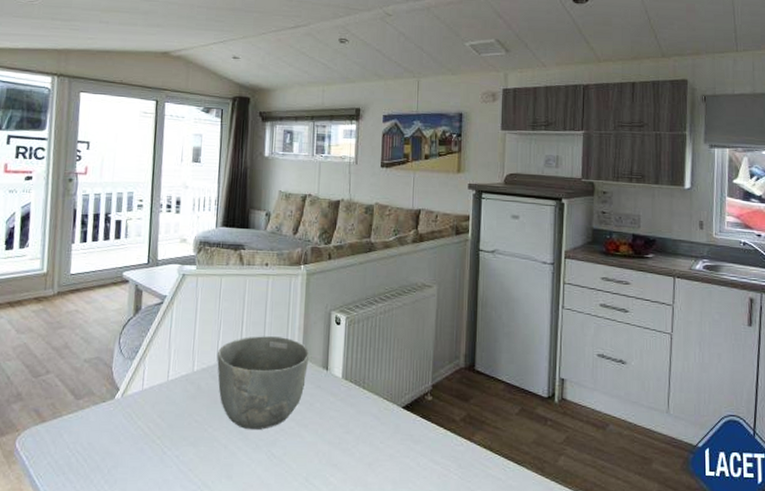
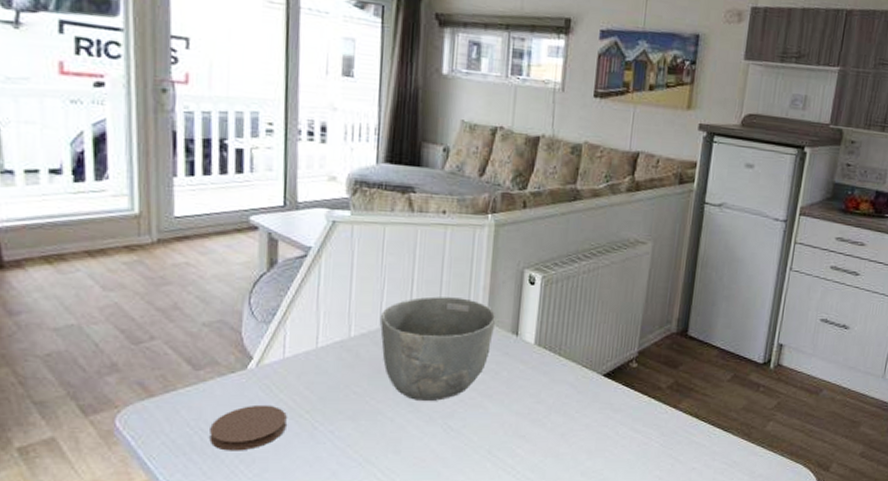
coaster: none [83,430,143,472] -> present [209,404,287,451]

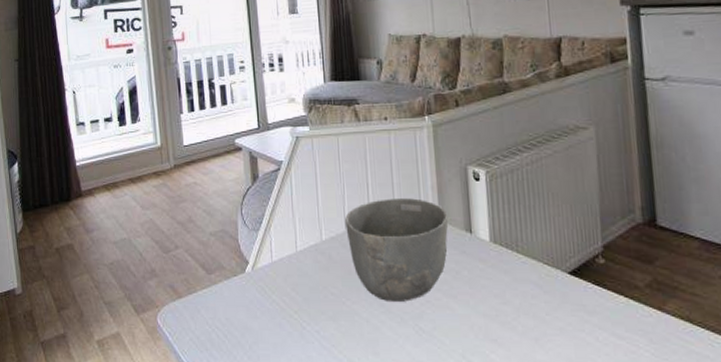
coaster: present [209,404,287,451] -> none [223,305,281,348]

